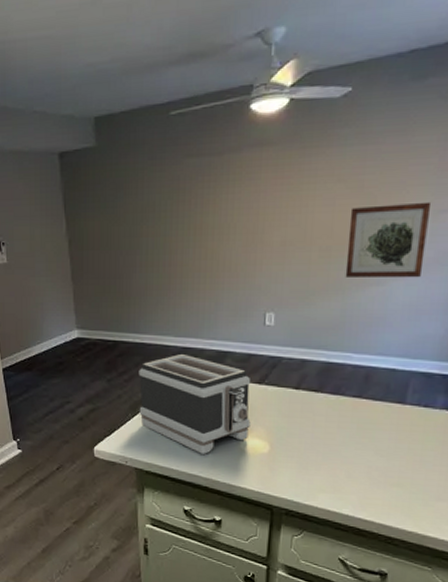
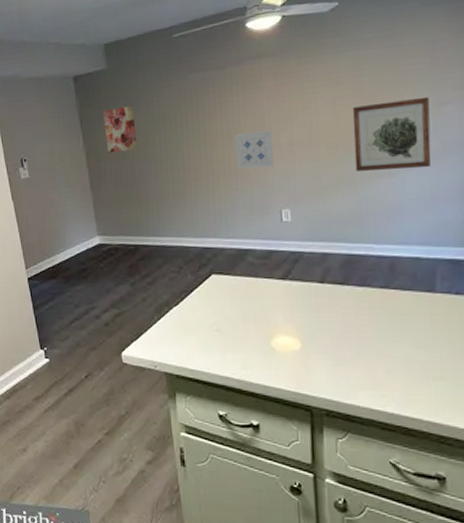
wall art: none [89,190,124,242] -> present [103,105,138,153]
toaster: present [138,353,251,454] -> none [161,253,279,355]
wall art: none [225,227,265,268] -> present [236,129,275,169]

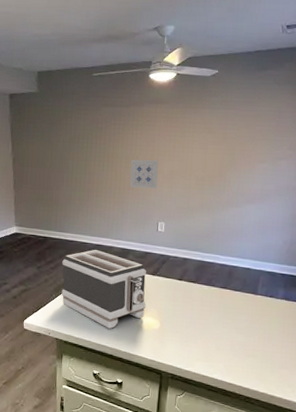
wall art: present [103,105,138,153] -> none [30,125,56,162]
toaster: none [161,253,279,355] -> present [61,249,147,329]
wall art: present [352,96,432,171] -> none [214,151,272,204]

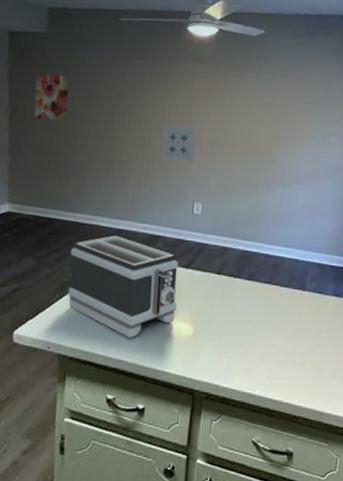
wall art: none [30,125,56,162] -> present [34,73,69,121]

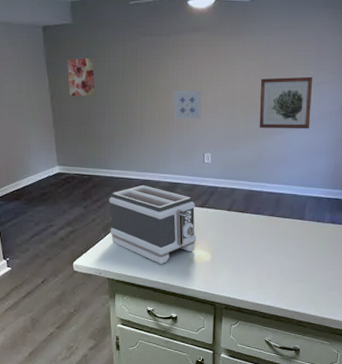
wall art: none [259,122,321,185] -> present [259,76,313,129]

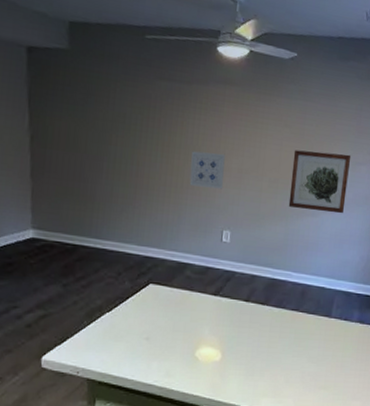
wall art: present [67,57,96,97] -> none [56,93,93,145]
toaster: present [109,184,196,264] -> none [95,262,208,363]

